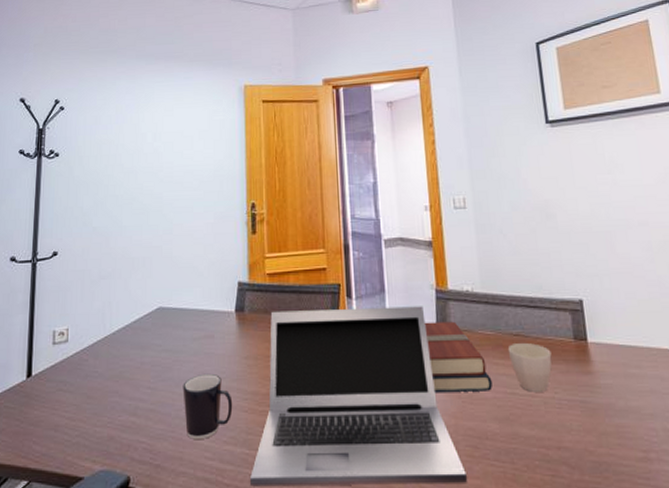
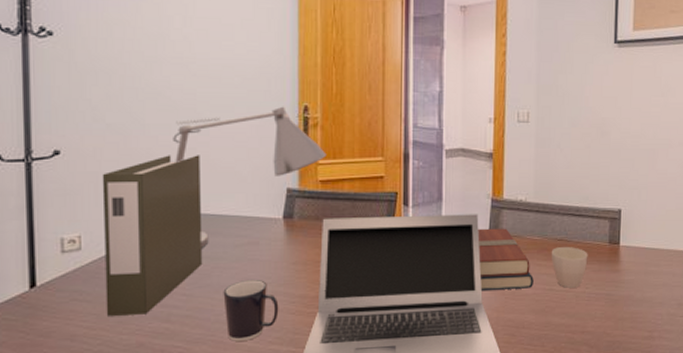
binder: none [84,252,166,407] -> present [102,155,203,316]
desk lamp: none [144,204,273,341] -> present [173,106,327,248]

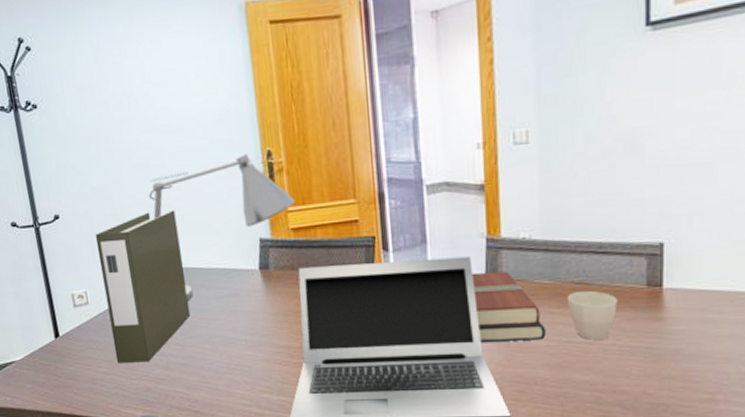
mug: present [223,279,279,342] -> none [212,329,266,390]

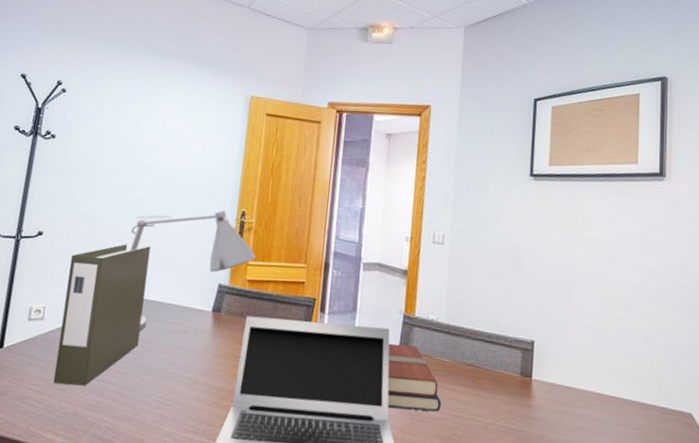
cup: present [567,291,618,340] -> none [460,372,499,418]

